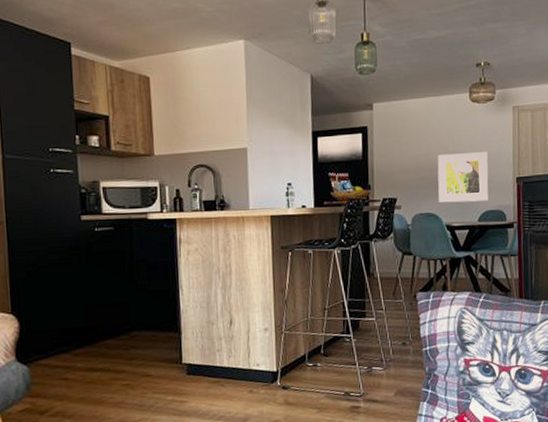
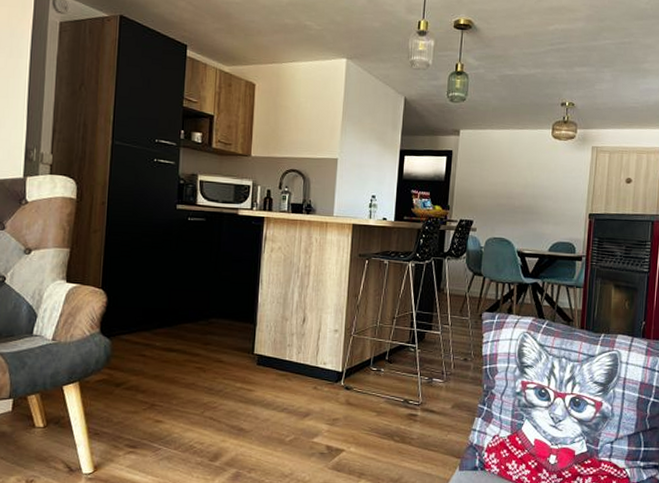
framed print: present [437,151,489,203] -> none [512,184,564,233]

